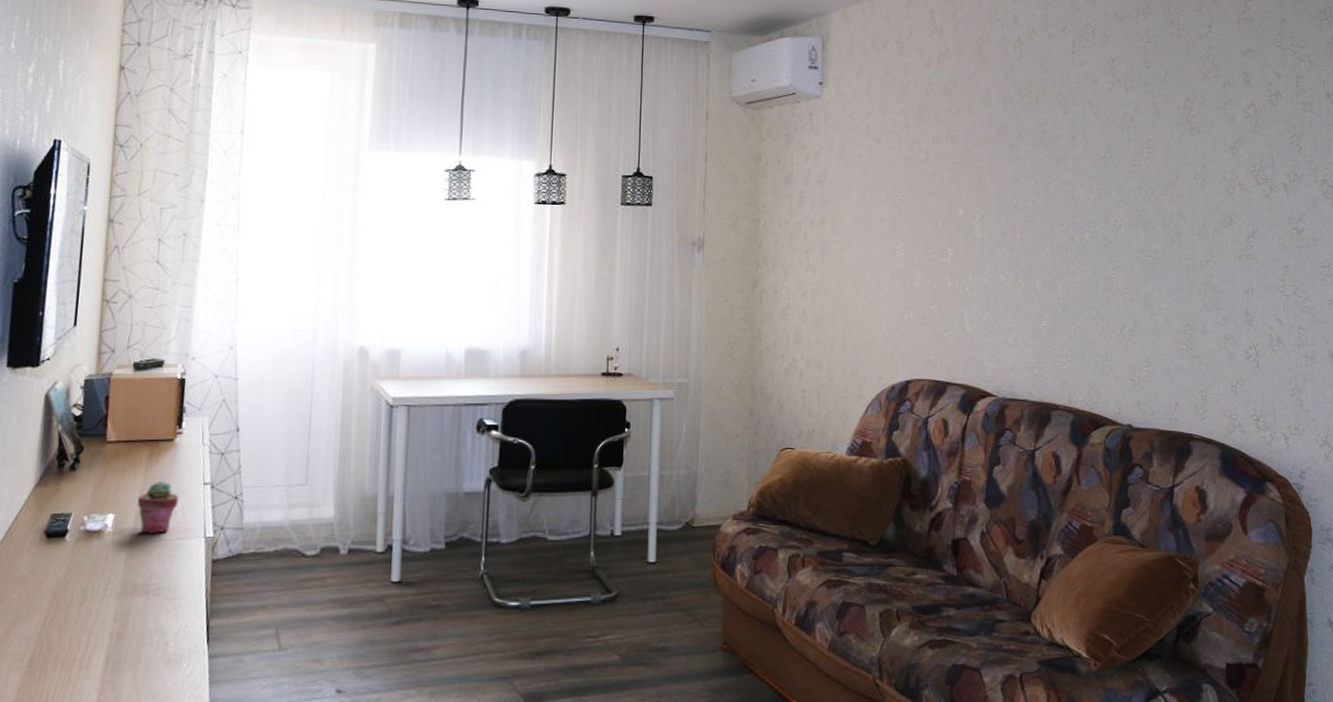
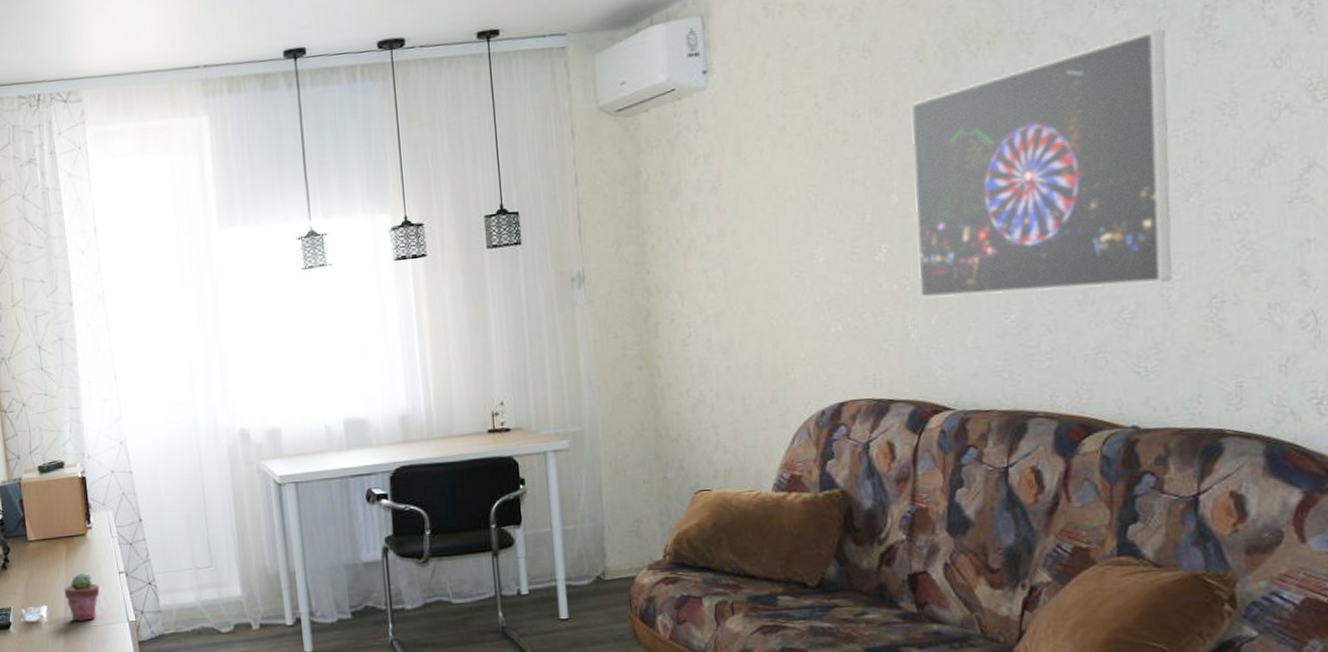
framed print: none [975,111,1160,309] -> present [911,29,1173,298]

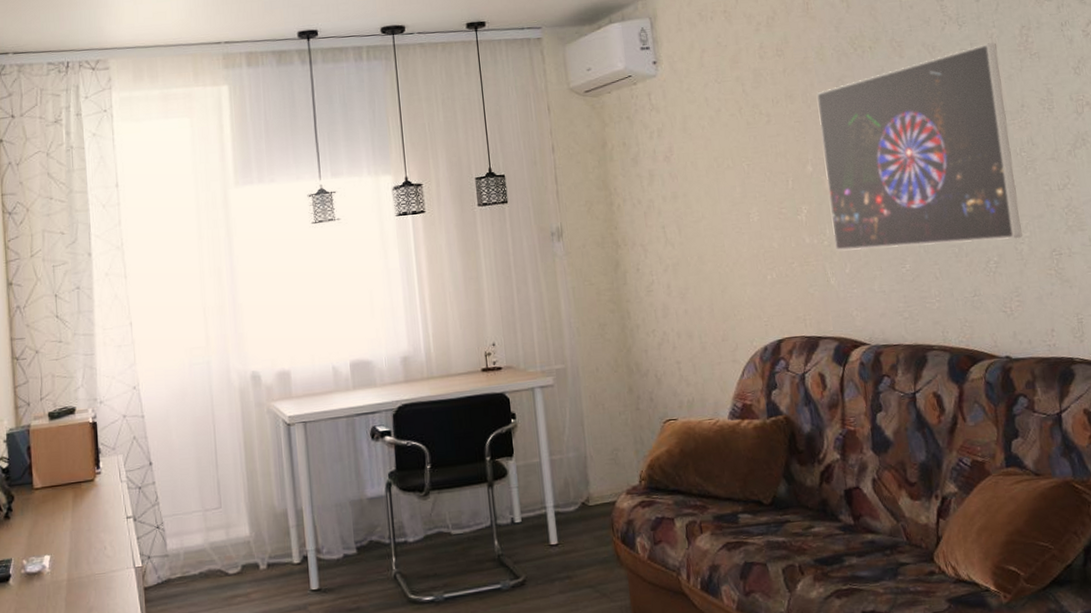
potted succulent: present [64,572,100,622] -> none [69,519,106,570]

